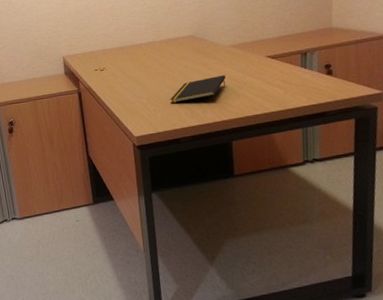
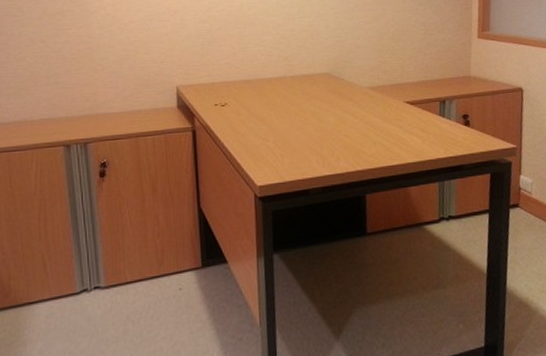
notepad: present [170,75,226,103] -> none [300,120,363,148]

